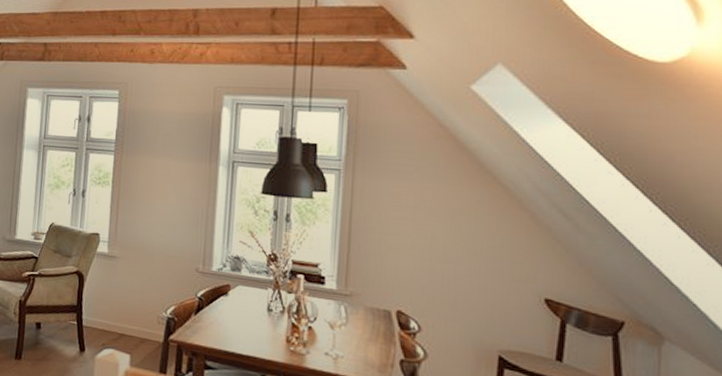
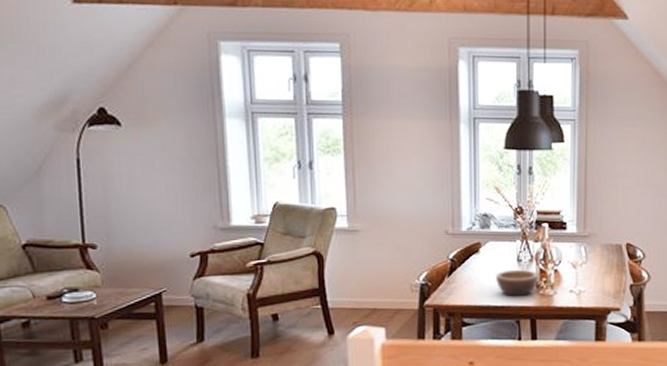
bowl: none [242,318,291,349] -> present [495,269,540,296]

